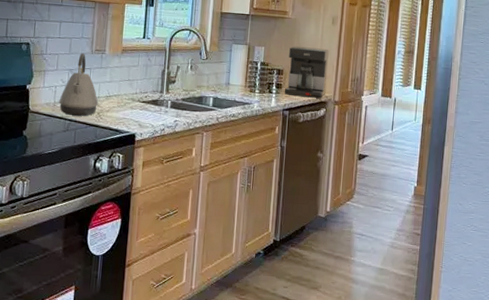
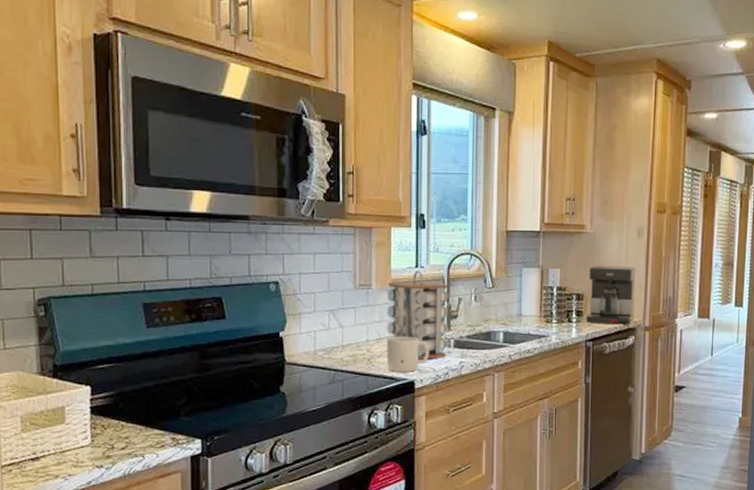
kettle: present [59,53,99,116] -> none [320,290,368,364]
mug: none [113,95,150,126] -> present [386,336,429,372]
spice rack: none [115,41,169,118] -> present [386,271,448,361]

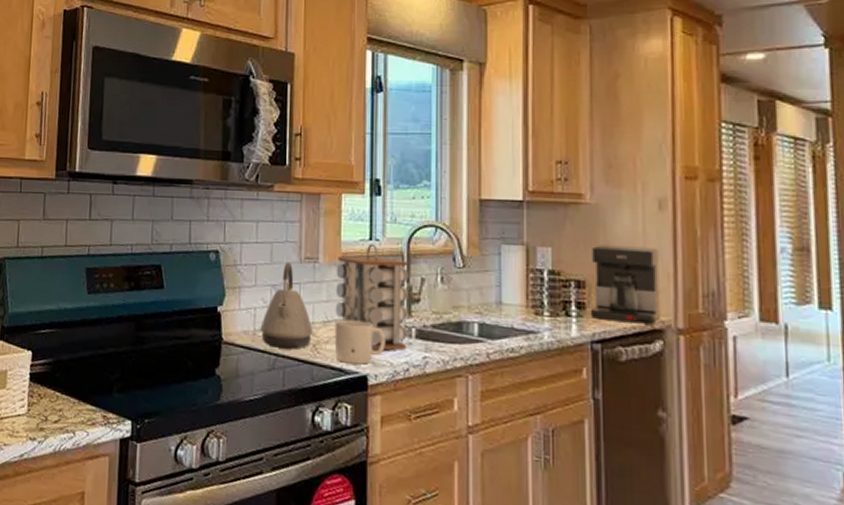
kettle: none [320,290,368,364] -> present [260,263,313,349]

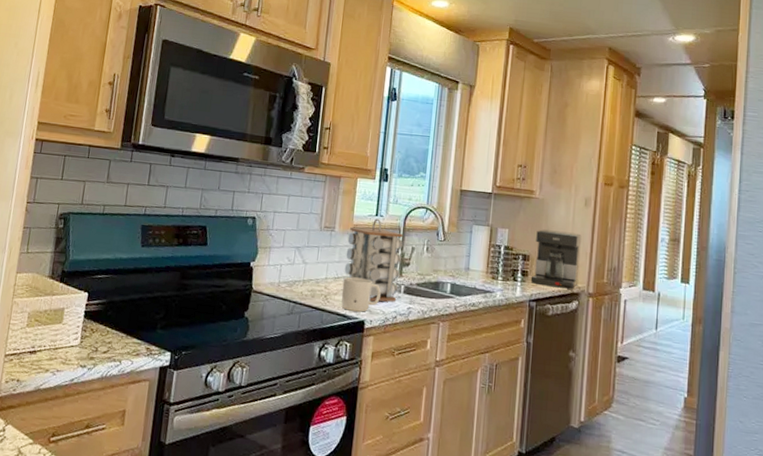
kettle: present [260,263,313,349] -> none [283,230,326,299]

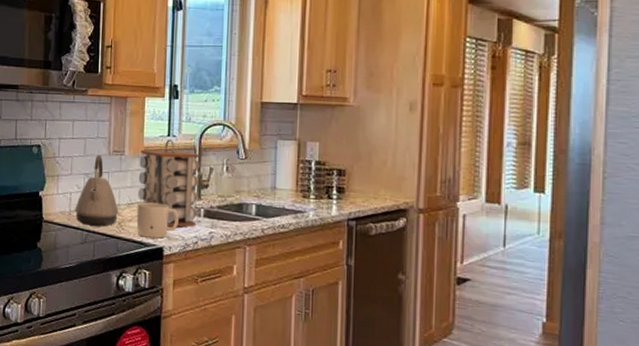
kettle: none [283,230,326,299] -> present [75,155,119,227]
coffee maker: present [530,229,582,289] -> none [348,140,407,205]

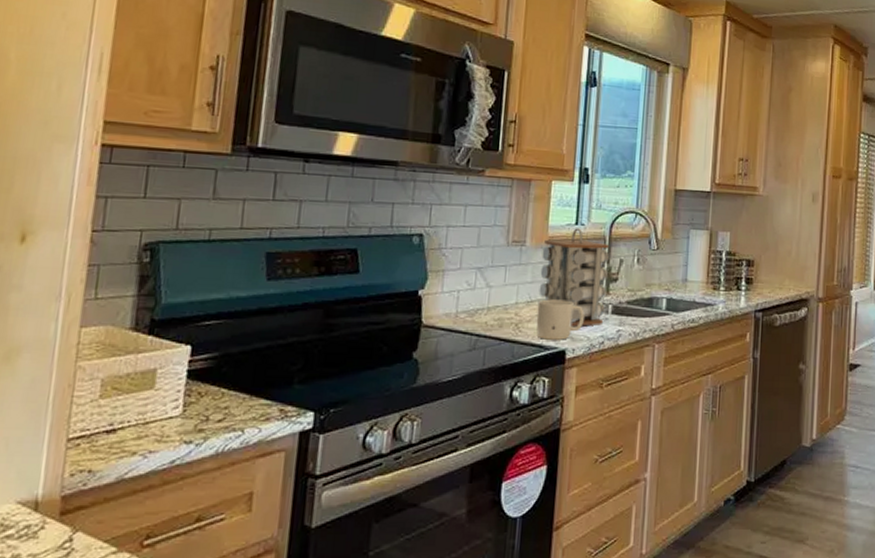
kettle: present [75,155,119,227] -> none [462,246,517,329]

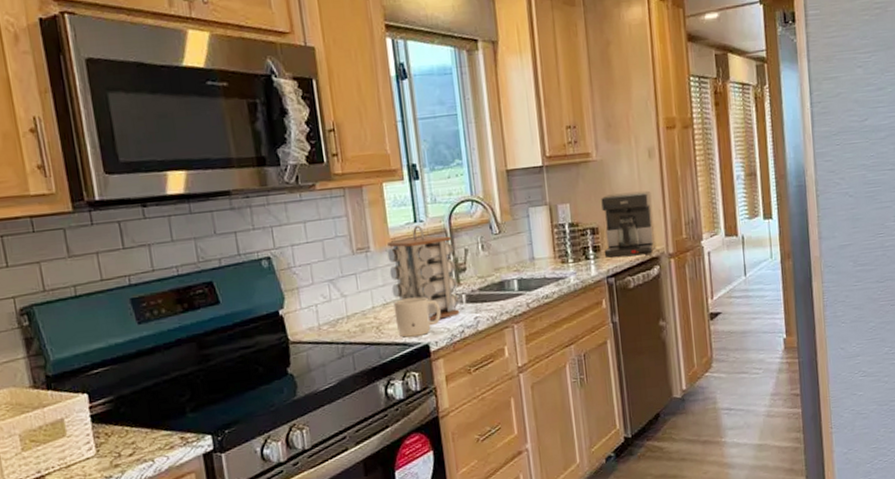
coffee maker: none [755,230,810,295] -> present [601,190,656,258]

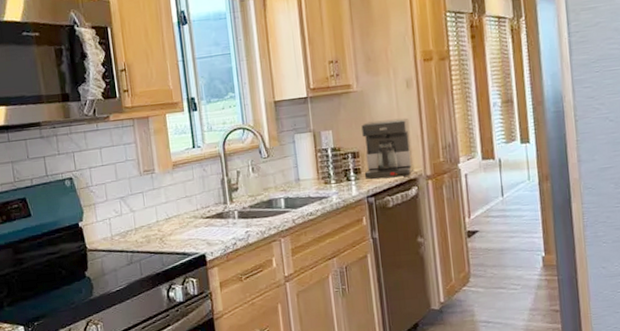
spice rack: present [387,225,460,322] -> none [169,150,233,235]
mug: present [393,296,441,338] -> none [174,212,216,248]

